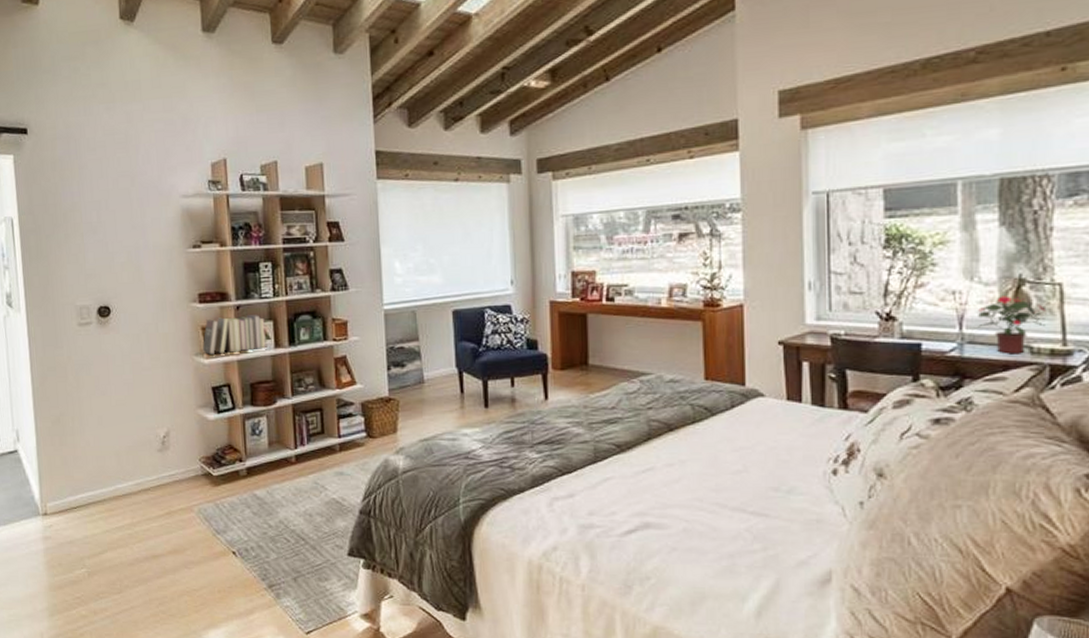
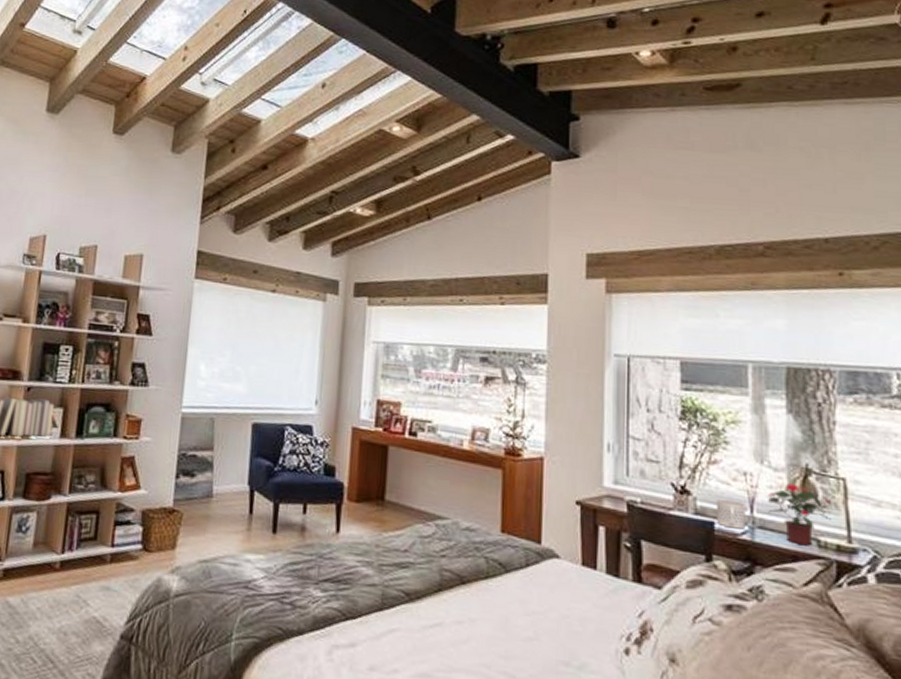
mug: none [923,319,954,347] -> present [716,498,746,530]

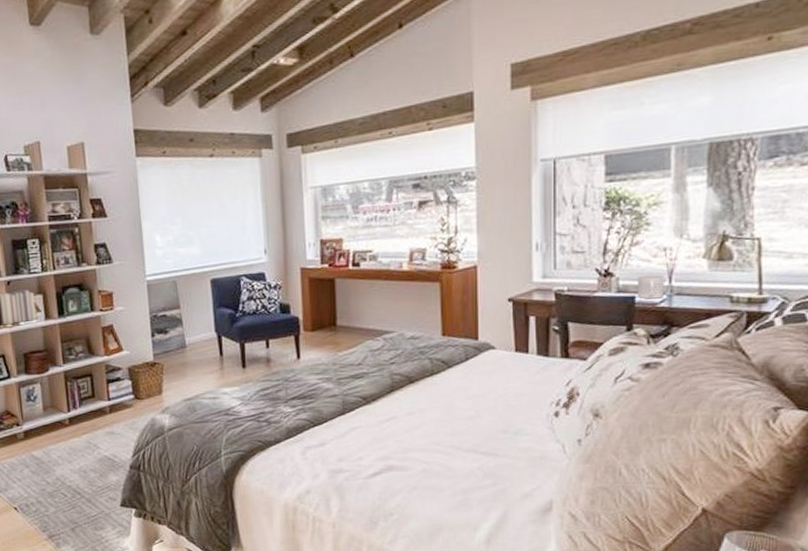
potted flower: present [767,483,832,546] -> none [684,251,746,304]

